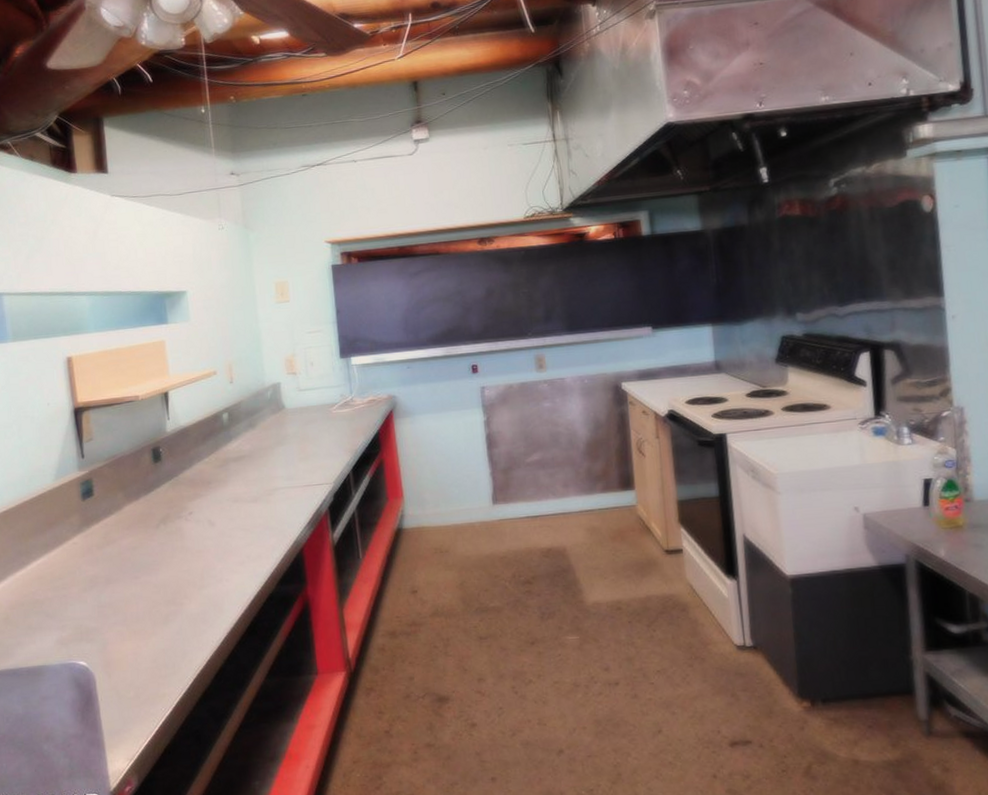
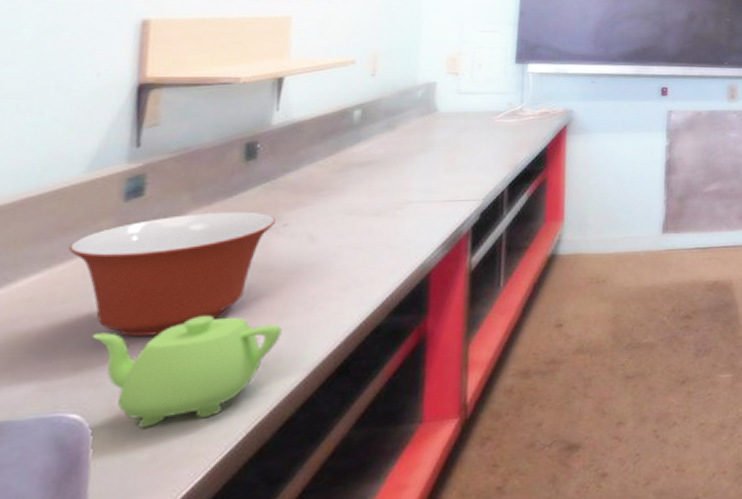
mixing bowl: none [55,504,183,604] -> present [68,211,275,337]
teapot: none [82,587,204,673] -> present [92,316,282,428]

